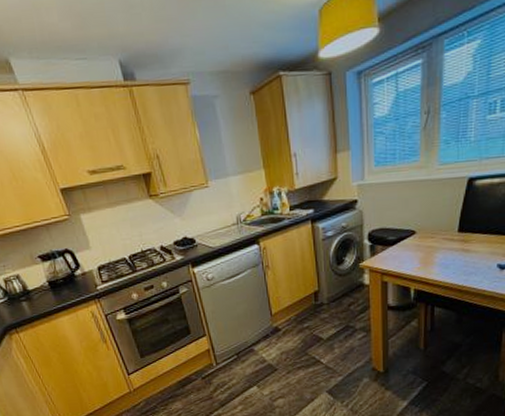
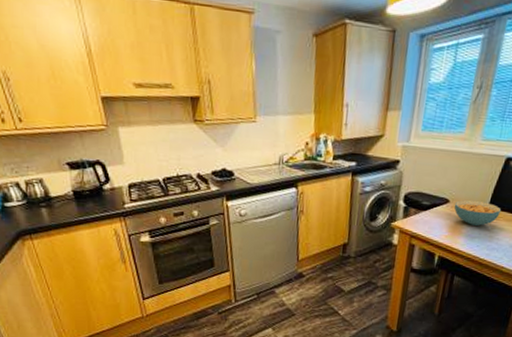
cereal bowl: none [421,227,472,253] -> present [454,200,501,226]

